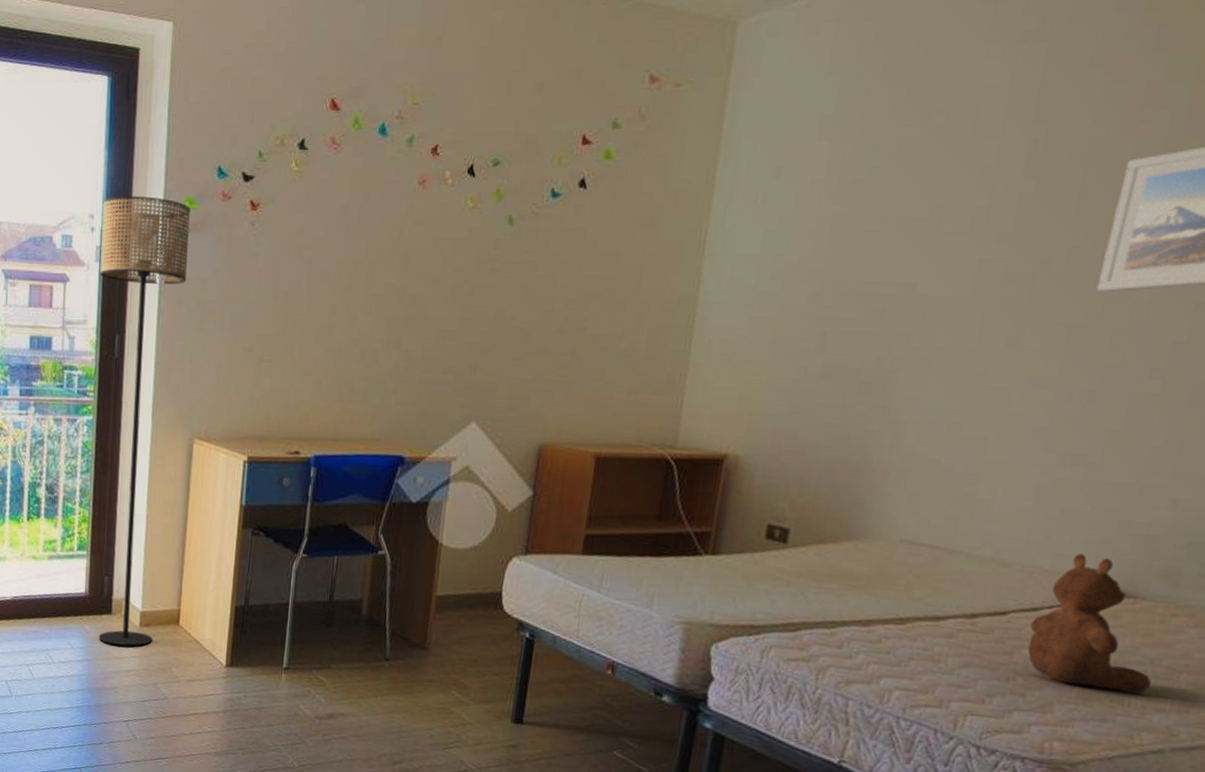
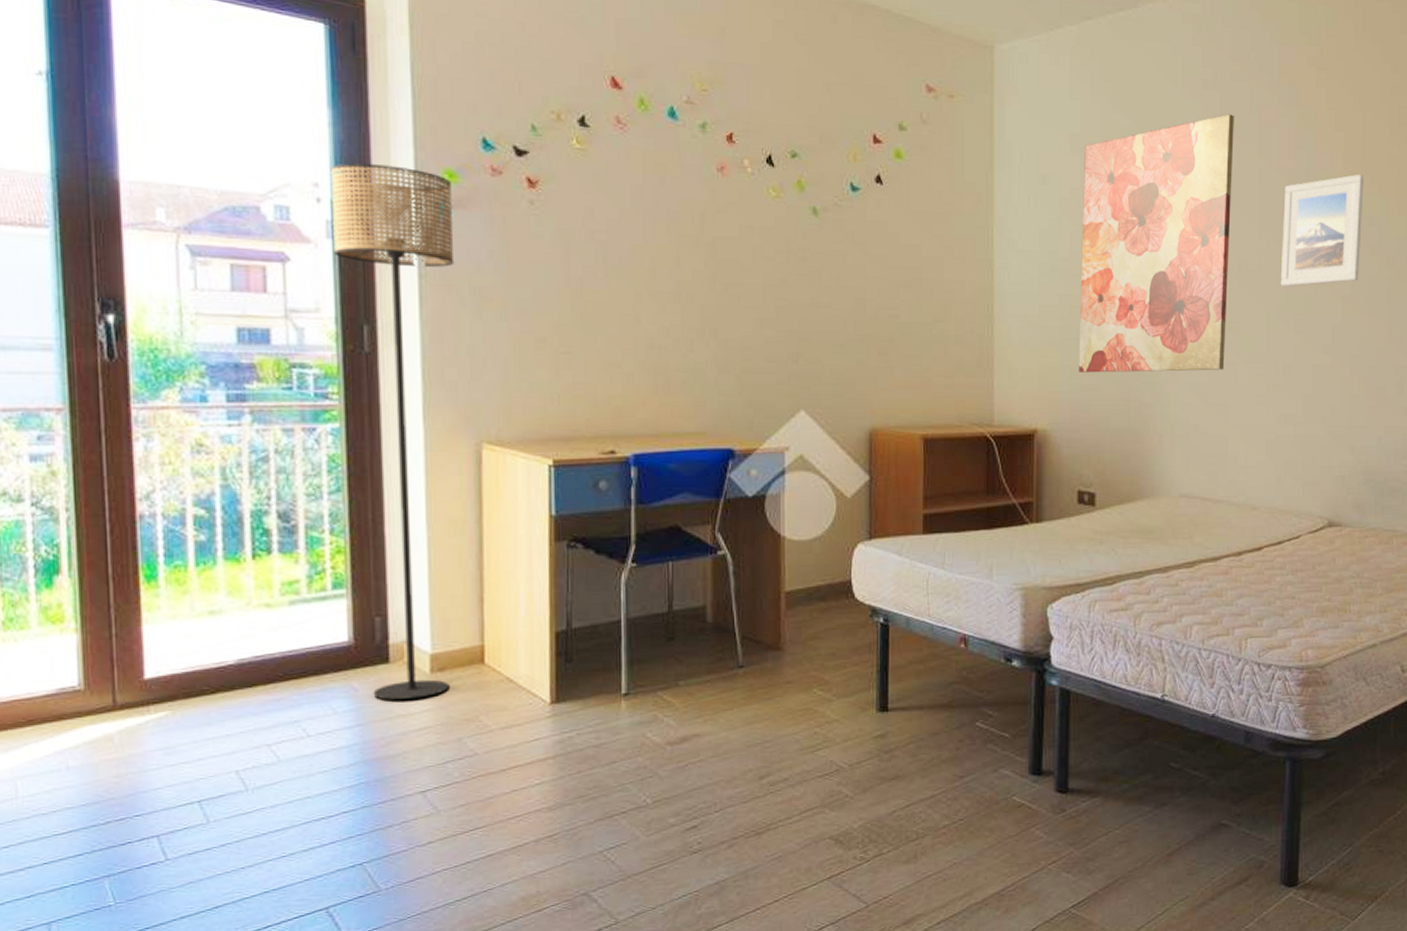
wall art: none [789,72,1063,396] -> present [1079,114,1234,373]
teddy bear: present [1027,553,1152,693] -> none [1278,494,1361,602]

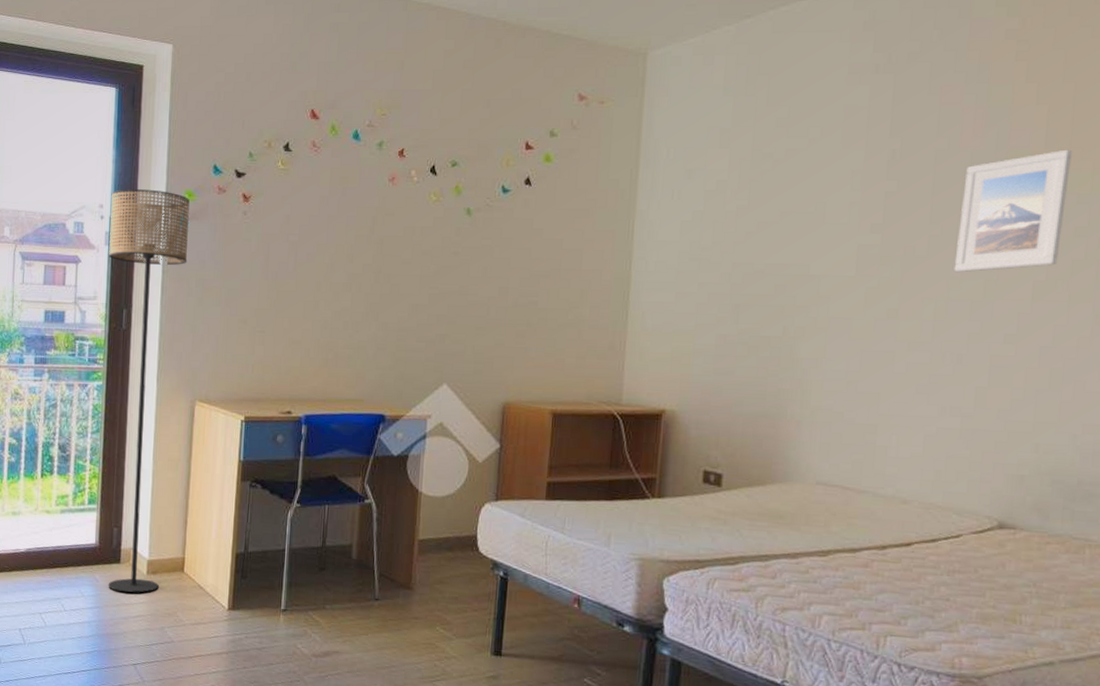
wall art: present [1079,114,1234,373] -> none [713,97,909,358]

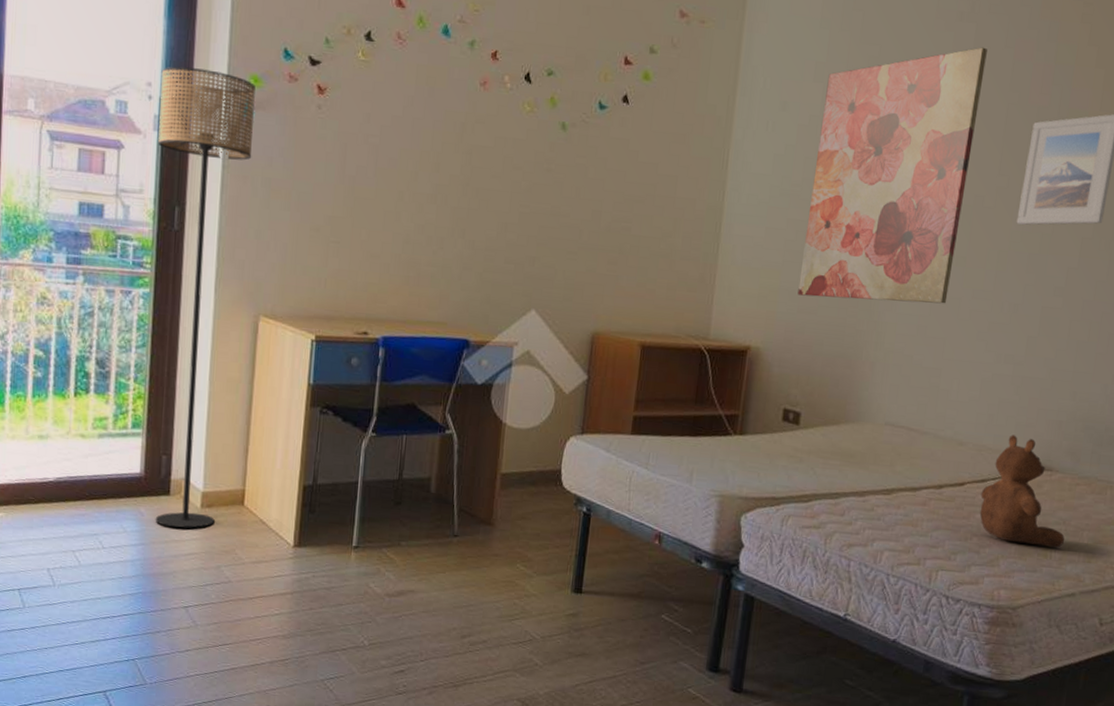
wall art: none [713,97,909,358] -> present [797,47,987,304]
teddy bear: none [931,491,1037,612] -> present [979,435,1065,548]

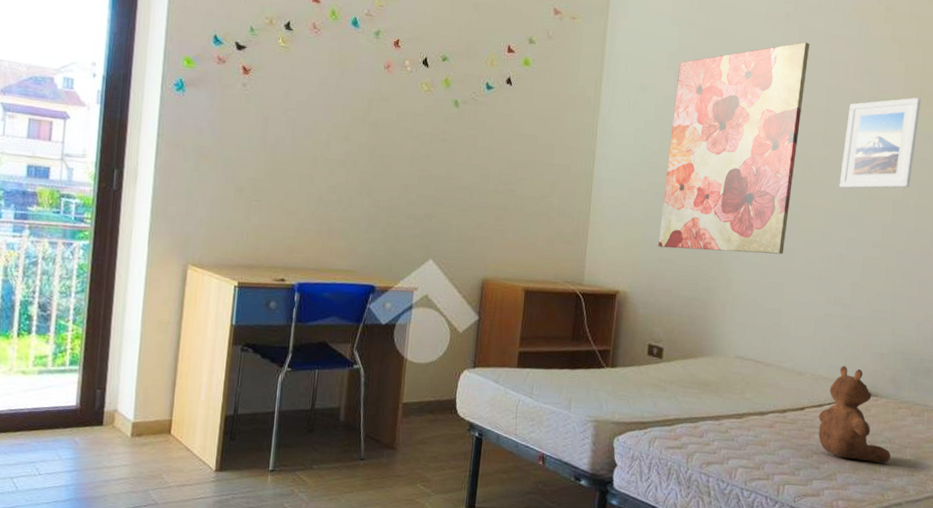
floor lamp: present [155,66,256,529] -> none [88,49,188,456]

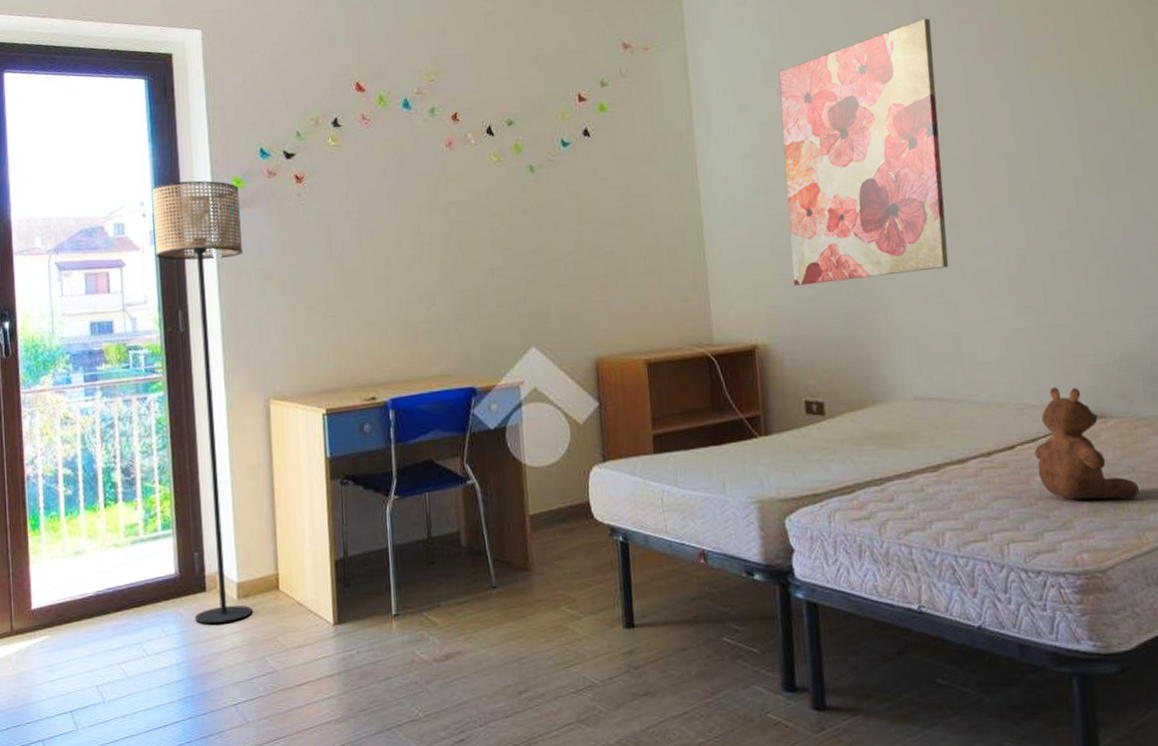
floor lamp: none [88,49,188,456] -> present [151,180,253,624]
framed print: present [839,97,921,189] -> none [994,53,1091,176]

